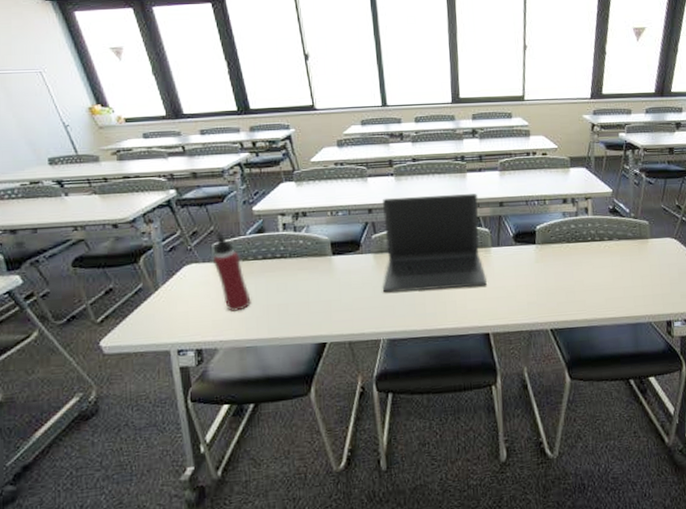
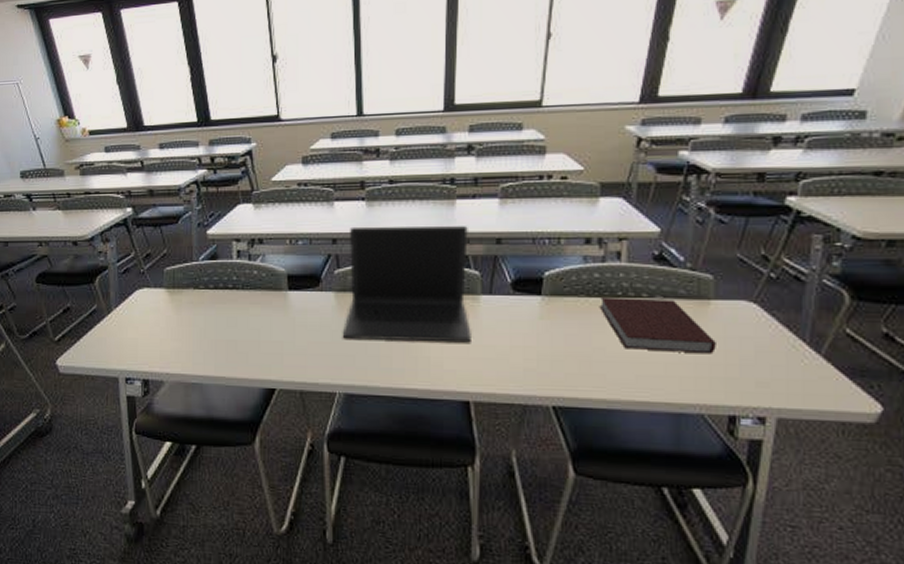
water bottle: present [213,231,251,313] -> none [165,255,200,345]
notebook: none [576,241,655,280] -> present [599,298,716,354]

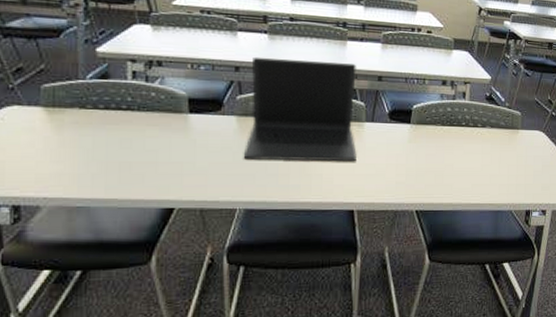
notebook: present [599,298,716,354] -> none [450,127,521,168]

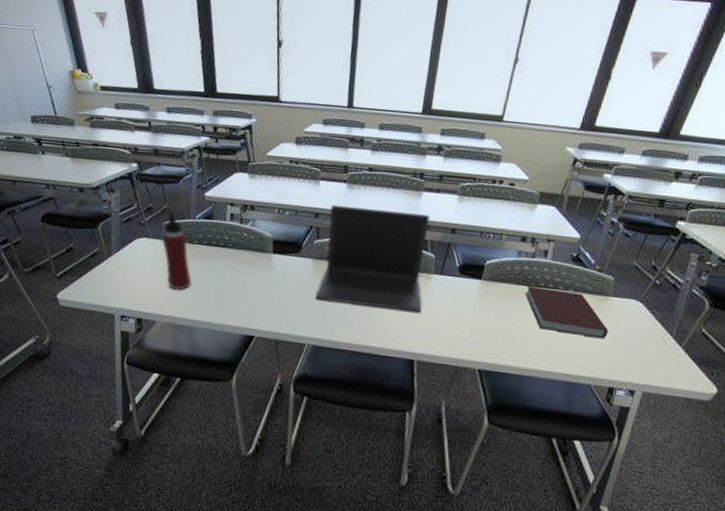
water bottle: none [42,71,87,167] -> present [162,211,191,291]
notebook: none [450,127,521,168] -> present [524,286,608,339]

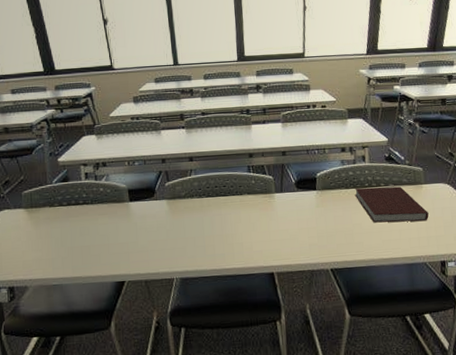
water bottle: present [162,211,191,291] -> none [23,180,57,254]
laptop: present [315,204,430,313] -> none [175,144,271,236]

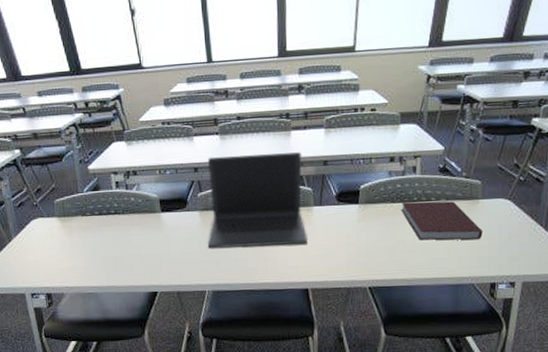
laptop: none [175,144,271,236] -> present [207,152,308,248]

